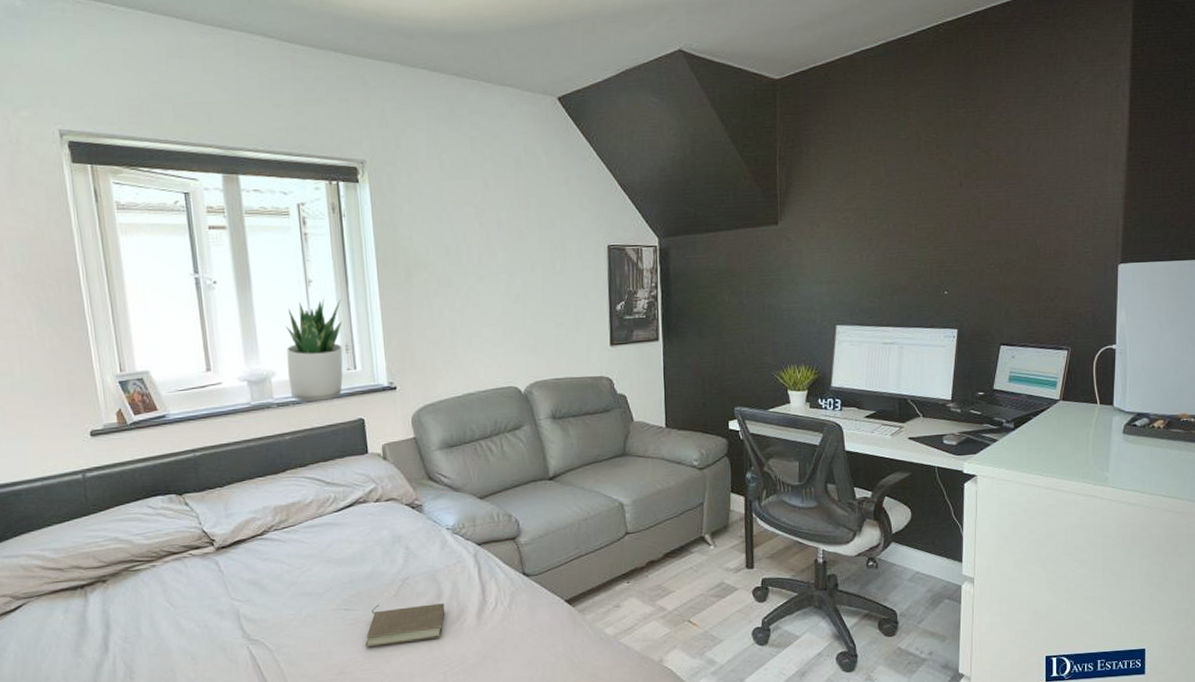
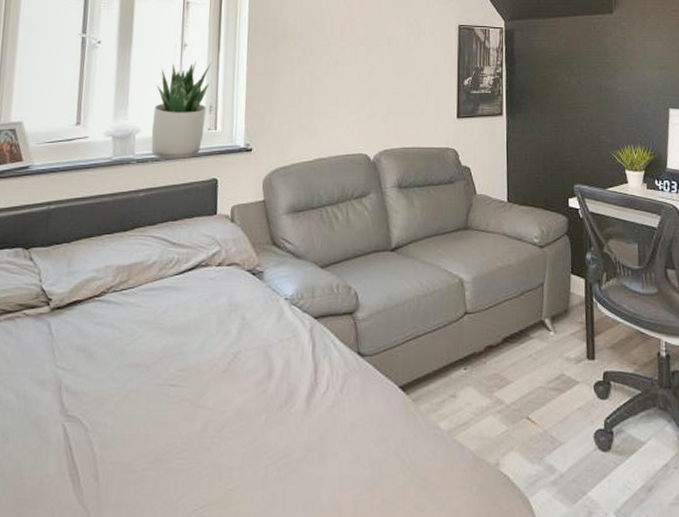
book: present [365,603,445,647] -> none [186,380,275,431]

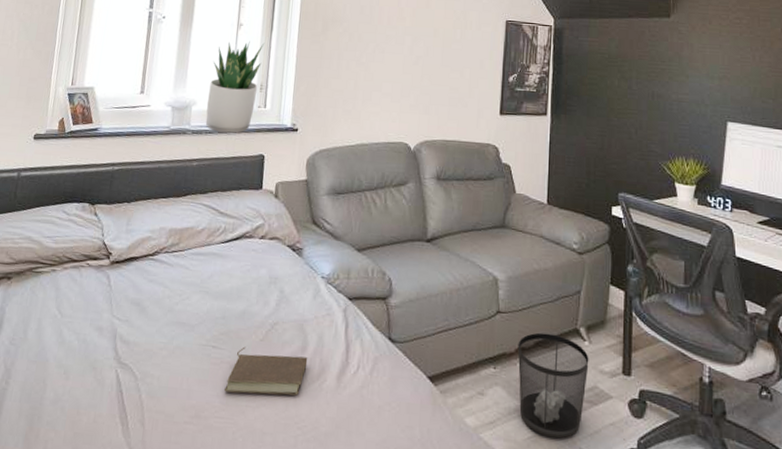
book: none [186,380,275,431] -> present [224,346,308,396]
waste bin: none [486,328,555,430] -> present [517,332,589,439]

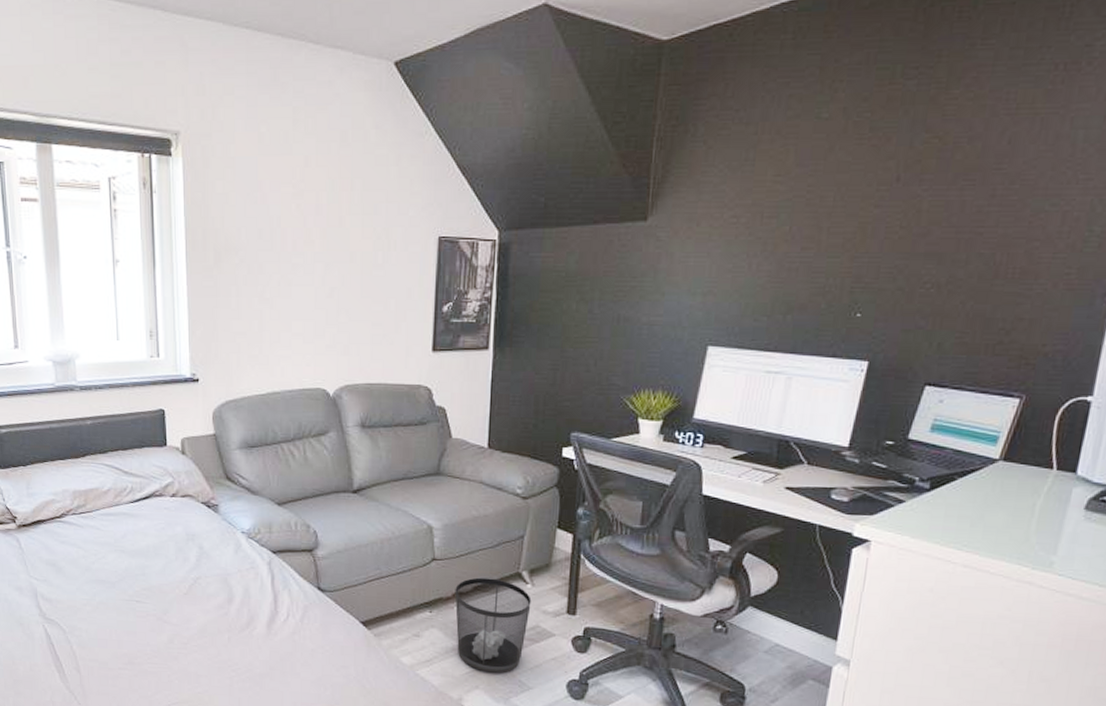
planter: present [205,40,265,133] -> none [91,280,148,387]
book: present [224,346,308,396] -> none [154,600,235,643]

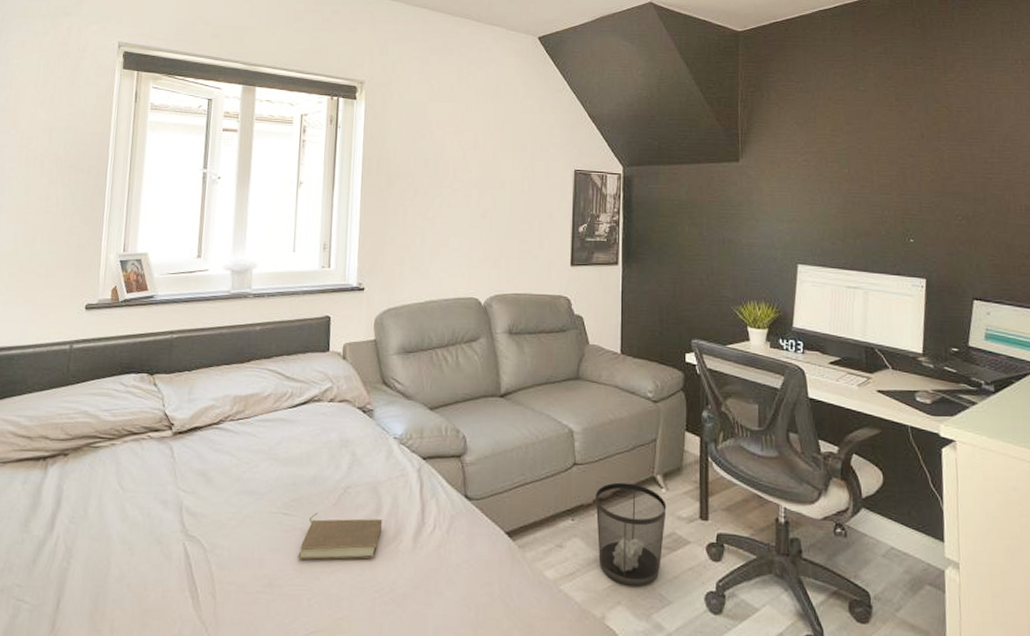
book: none [154,600,235,643] -> present [298,512,383,560]

